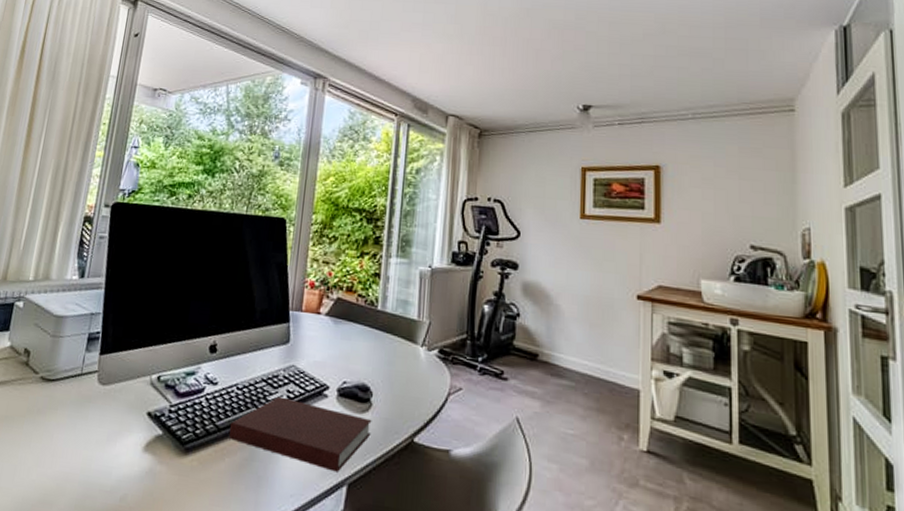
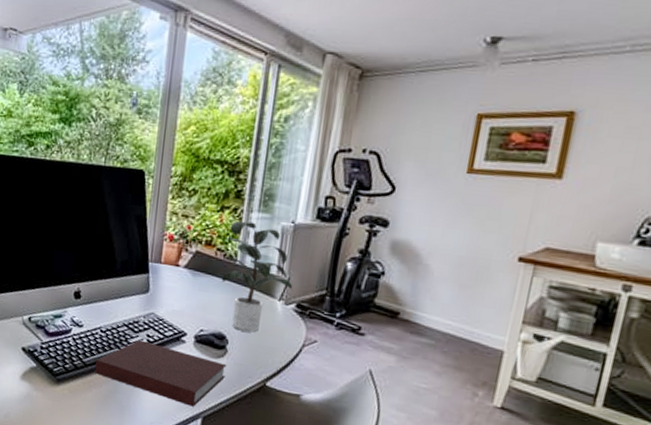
potted plant: none [364,266,434,382] -> present [222,221,293,333]

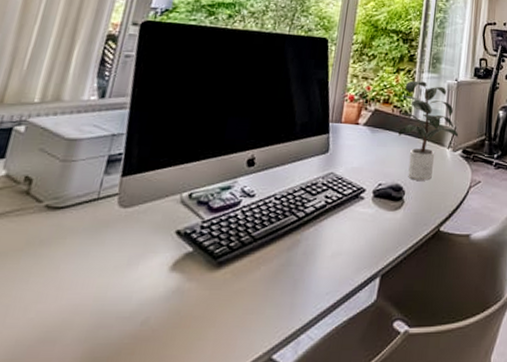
notebook: present [94,339,227,407] -> none [265,202,404,266]

